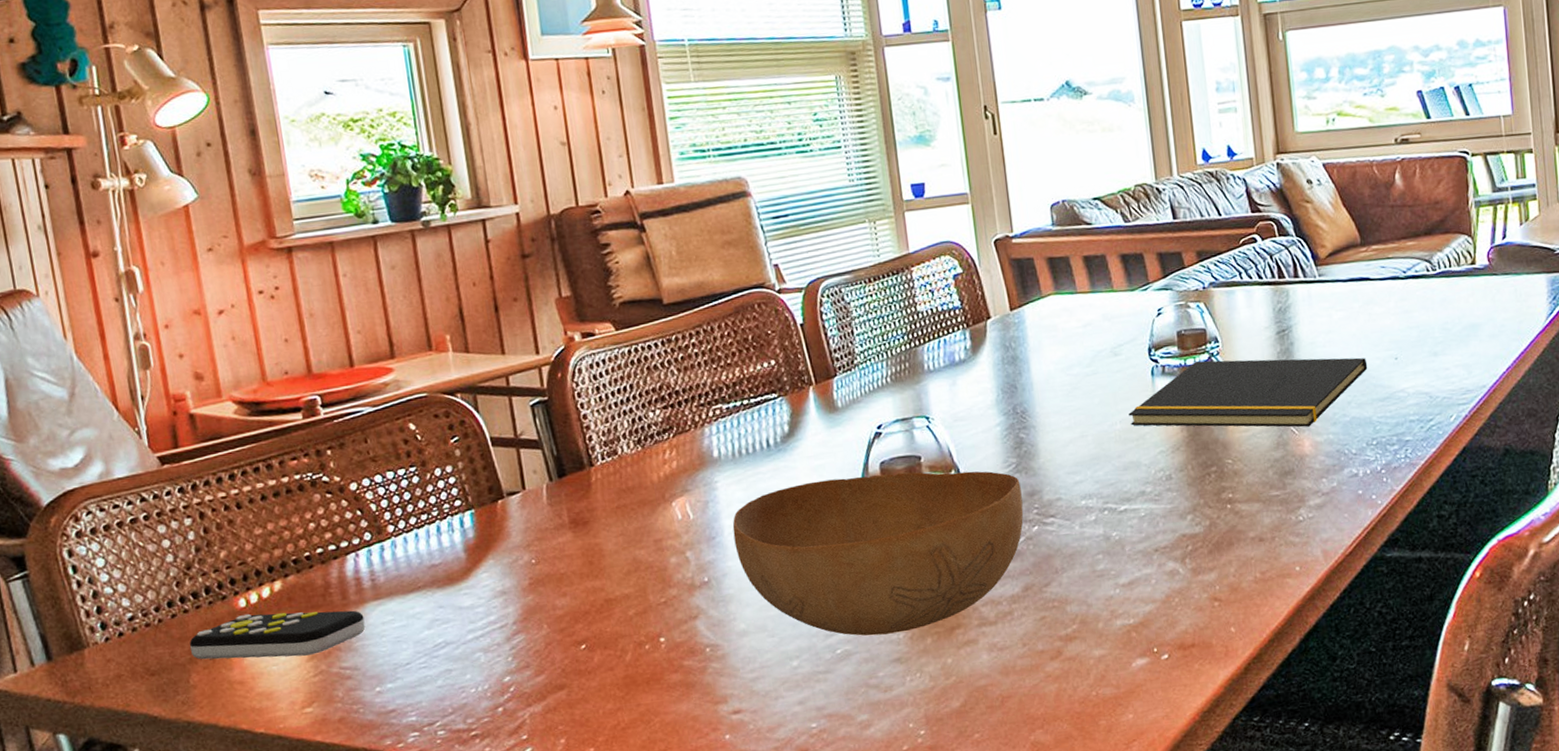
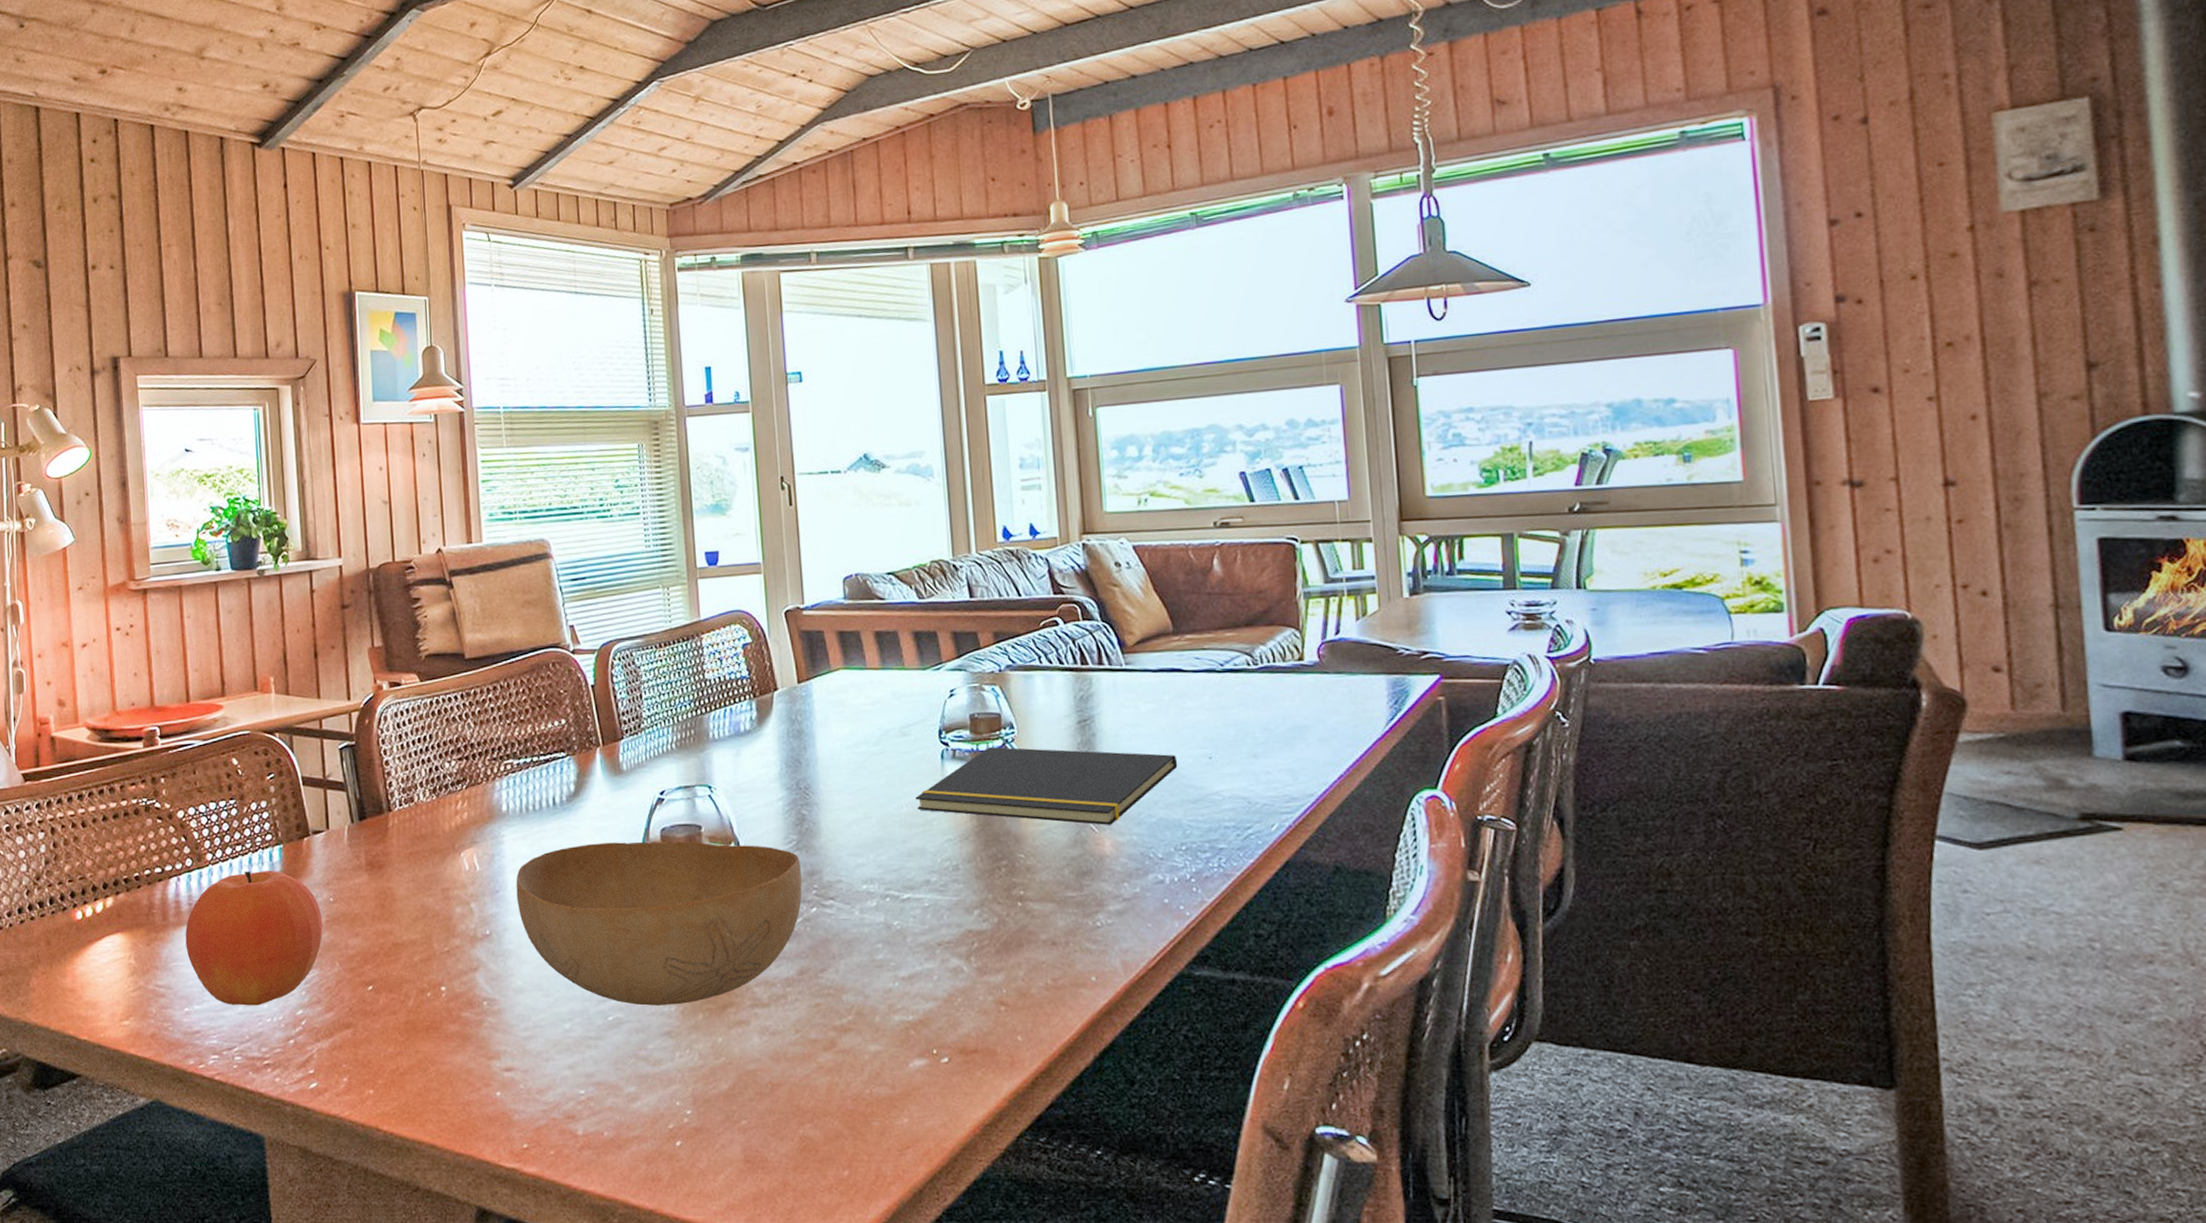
remote control: present [189,610,365,660] -> none [32,926,180,971]
fruit: none [369,536,527,680] -> present [185,870,323,1006]

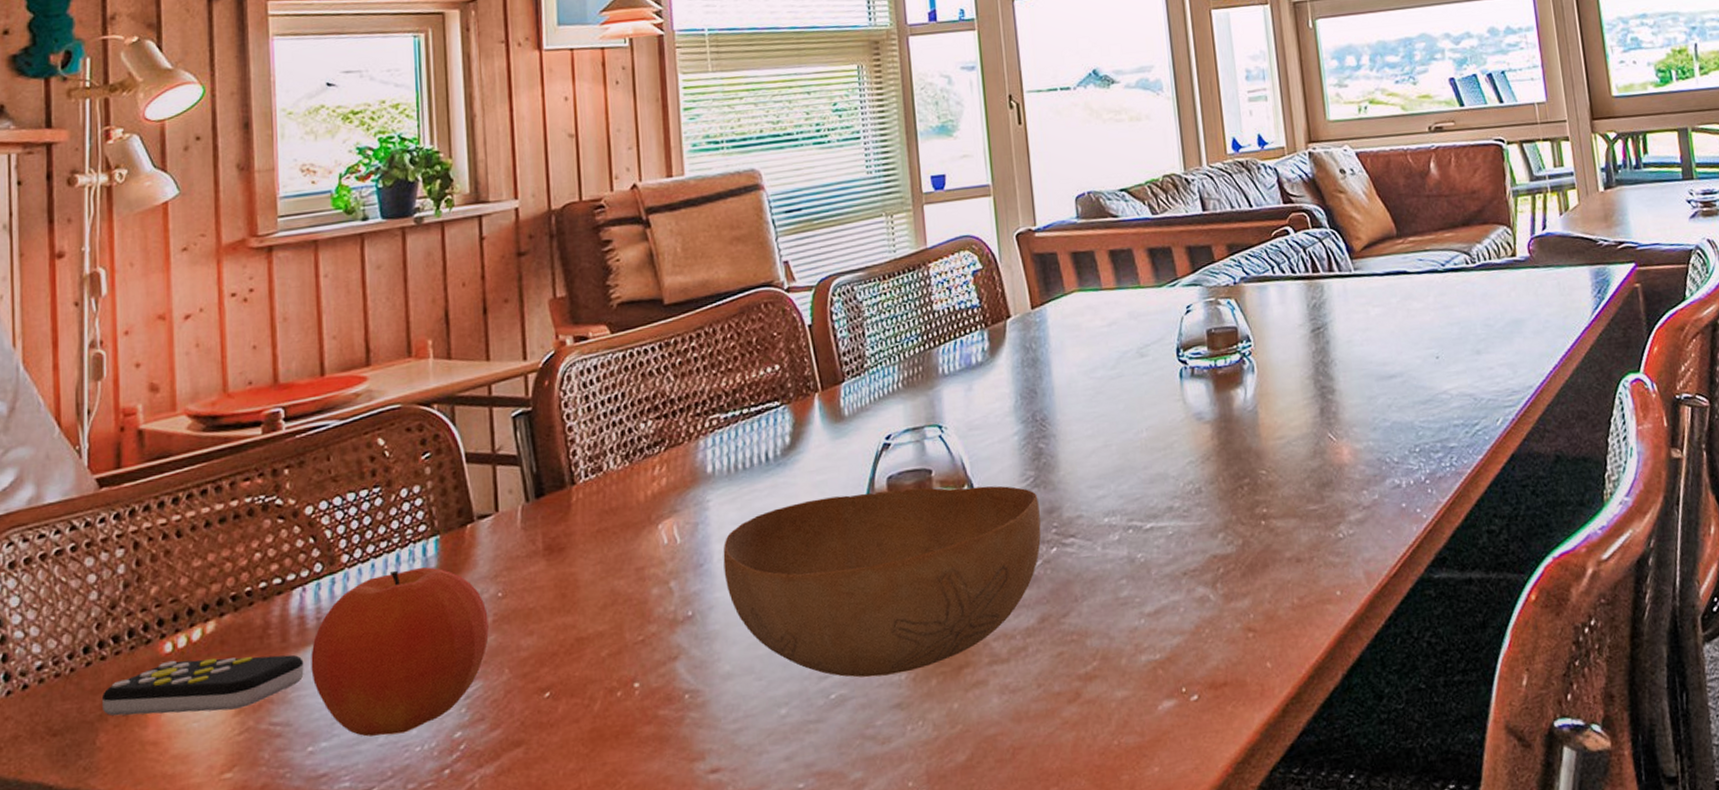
remote control: none [32,926,180,971] -> present [101,654,304,716]
notepad: present [915,747,1178,825] -> none [1155,356,1408,434]

